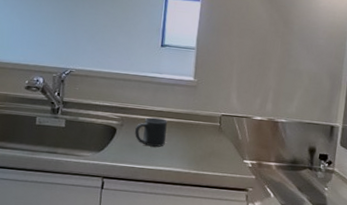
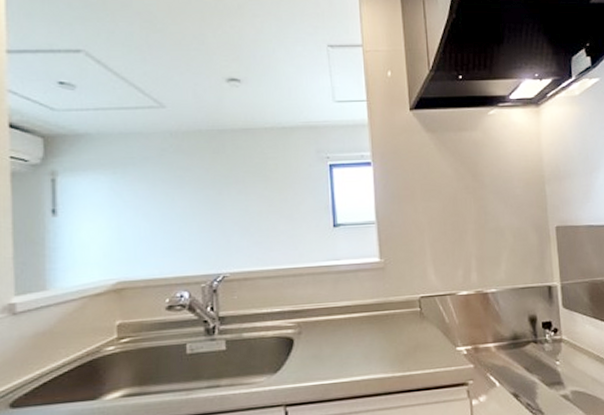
mug: present [135,117,167,147] -> none [317,315,357,354]

